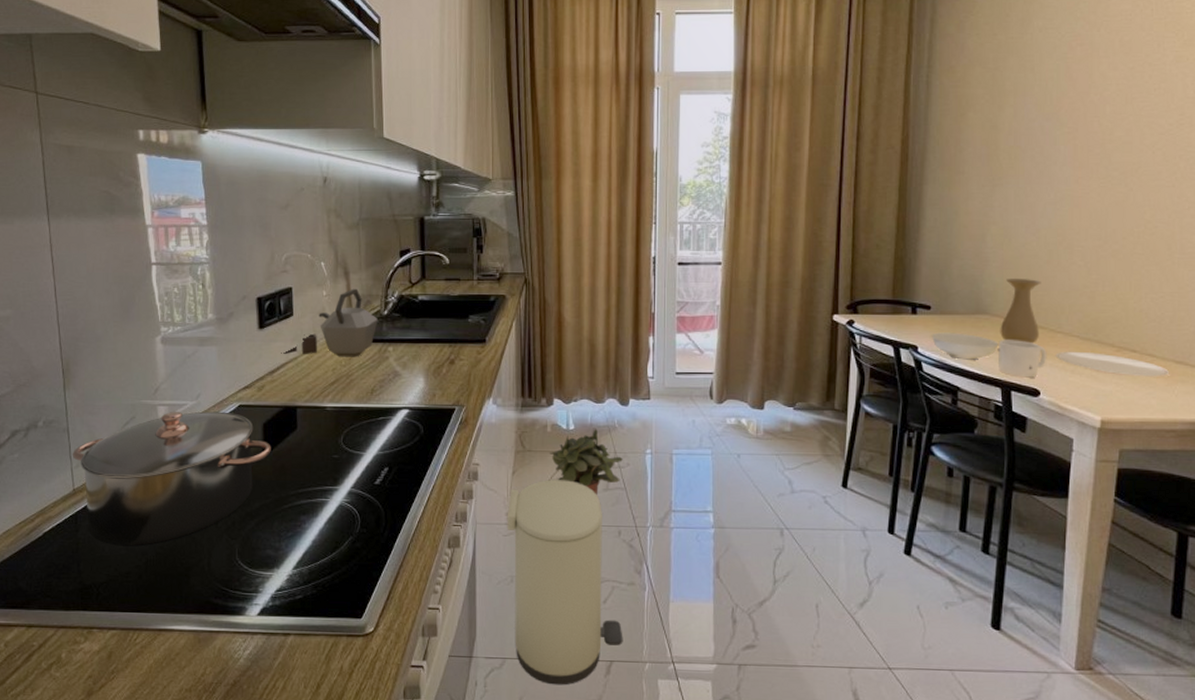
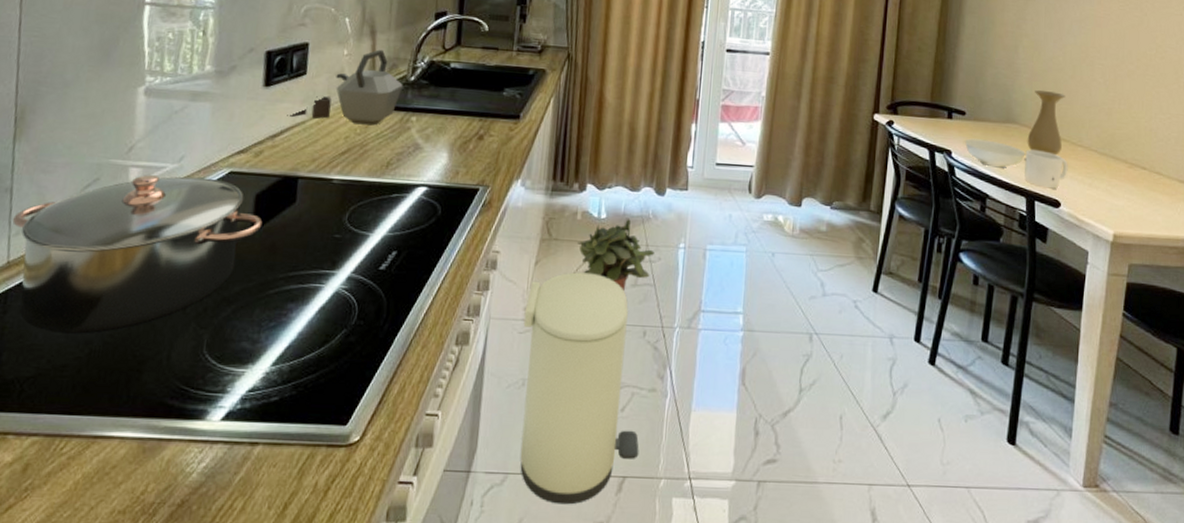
plate: present [1055,351,1170,377] -> none [1075,164,1174,195]

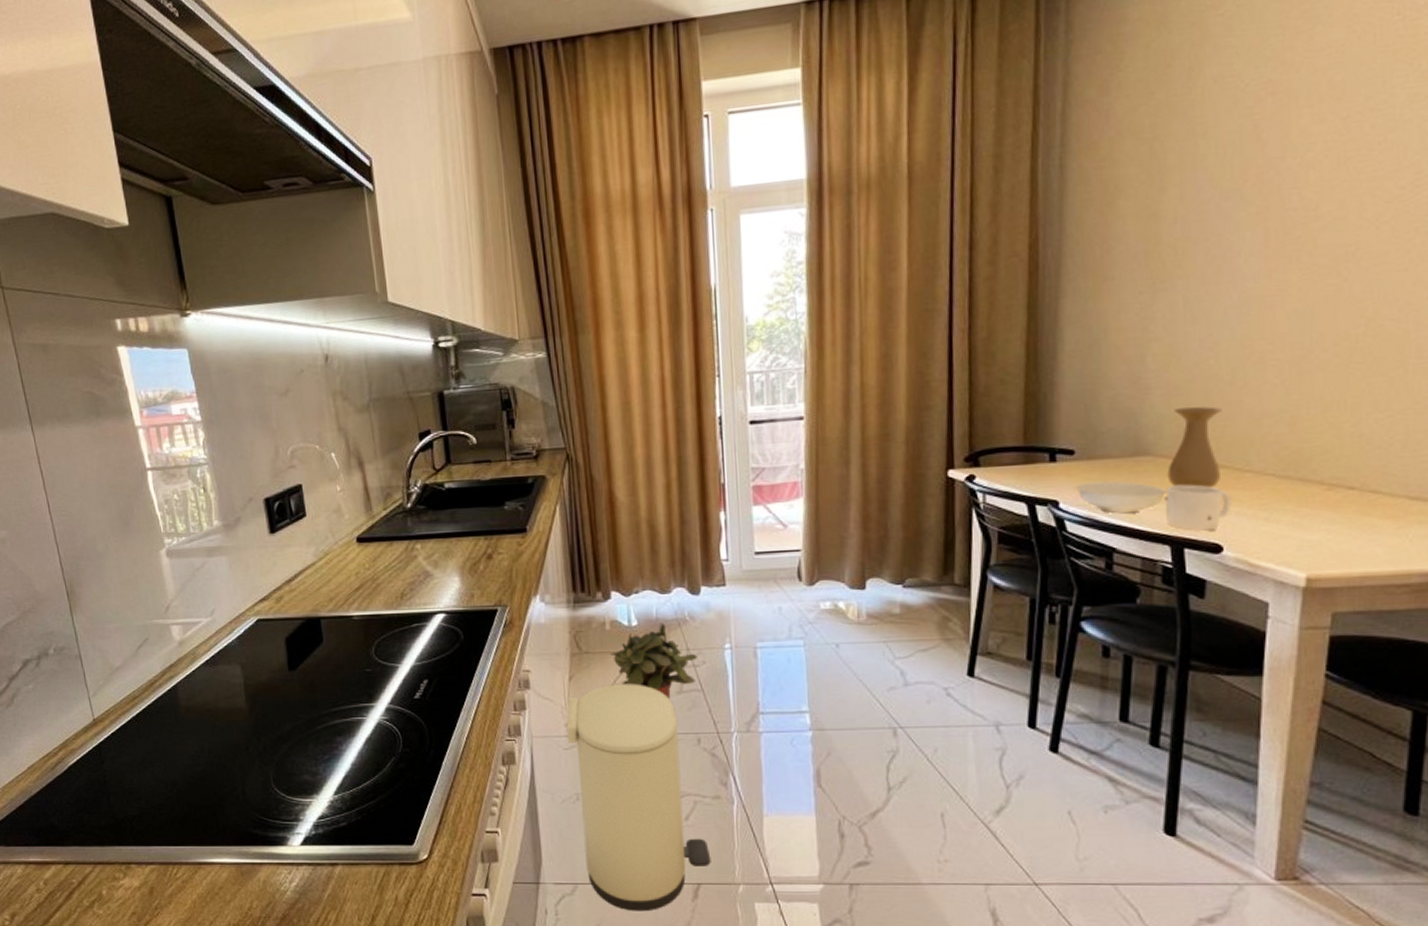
cooking pot: present [11,174,263,334] -> none [87,627,298,777]
kettle: present [287,49,403,126] -> none [297,480,401,561]

